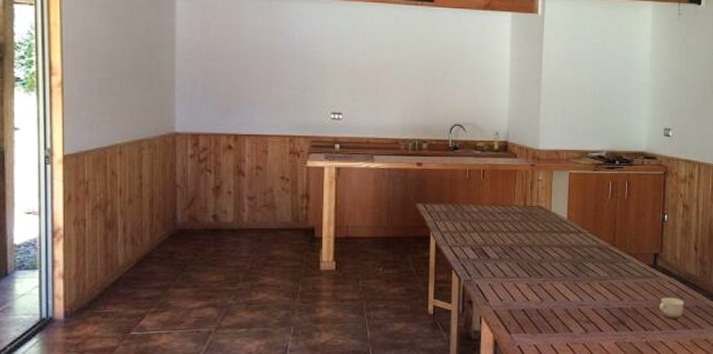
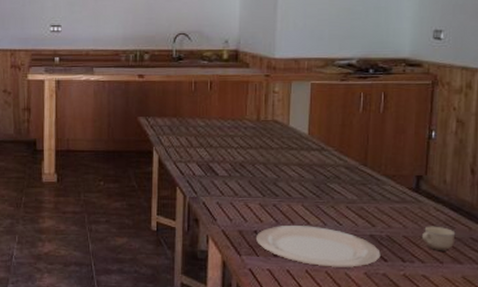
plate: none [523,302,627,340] -> present [255,226,381,269]

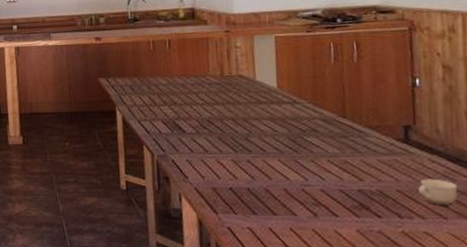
plate: present [255,226,381,269] -> none [231,181,373,226]

